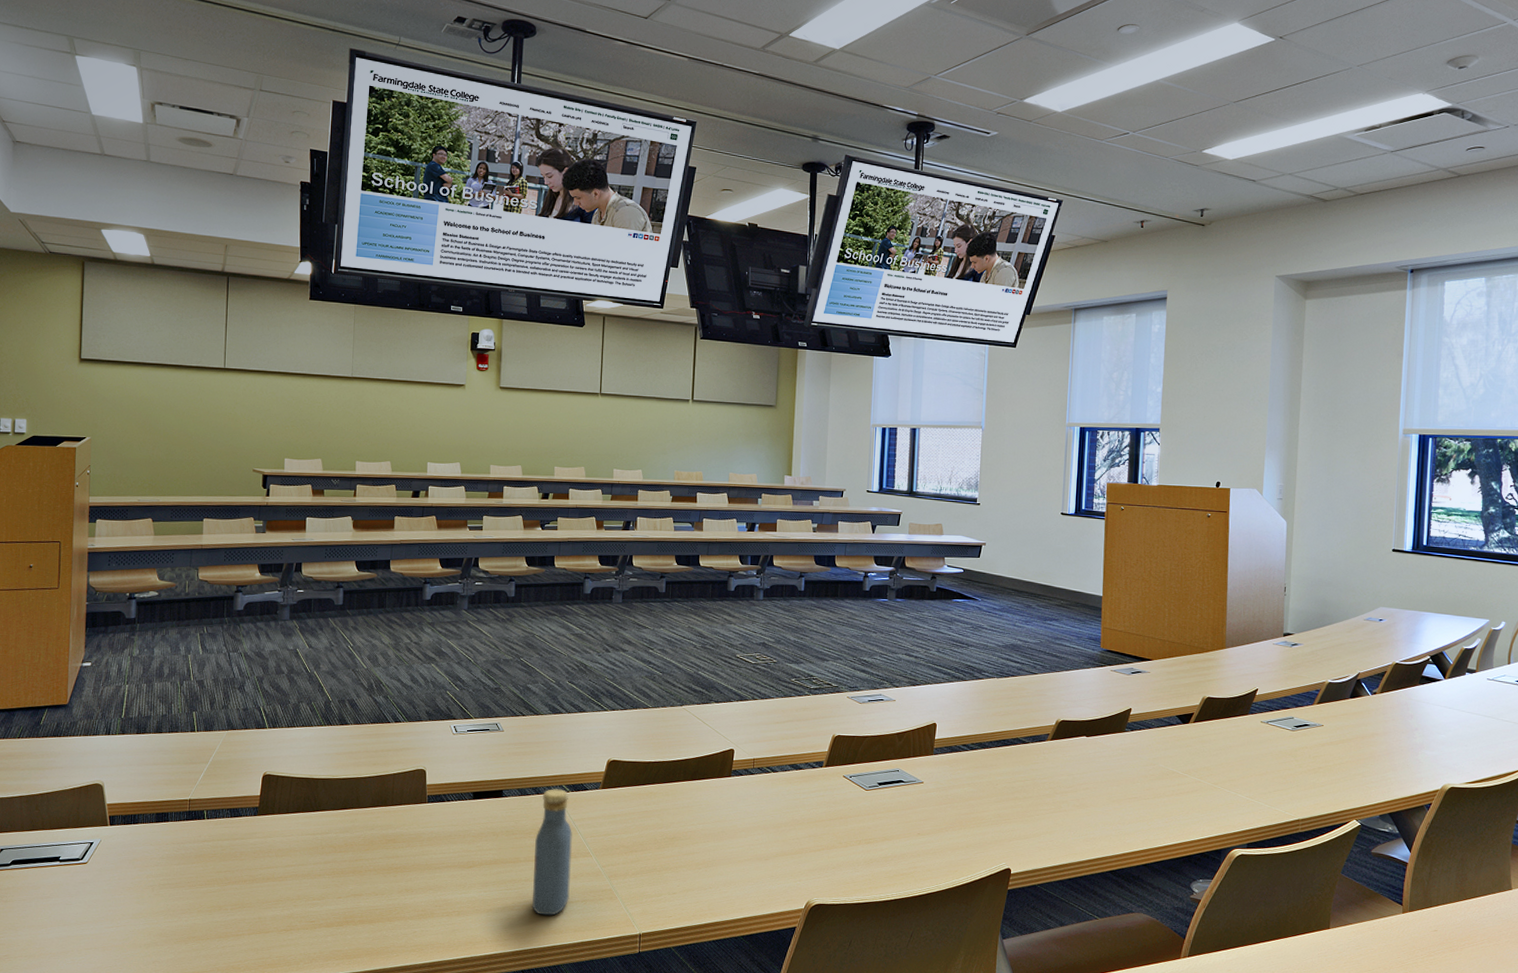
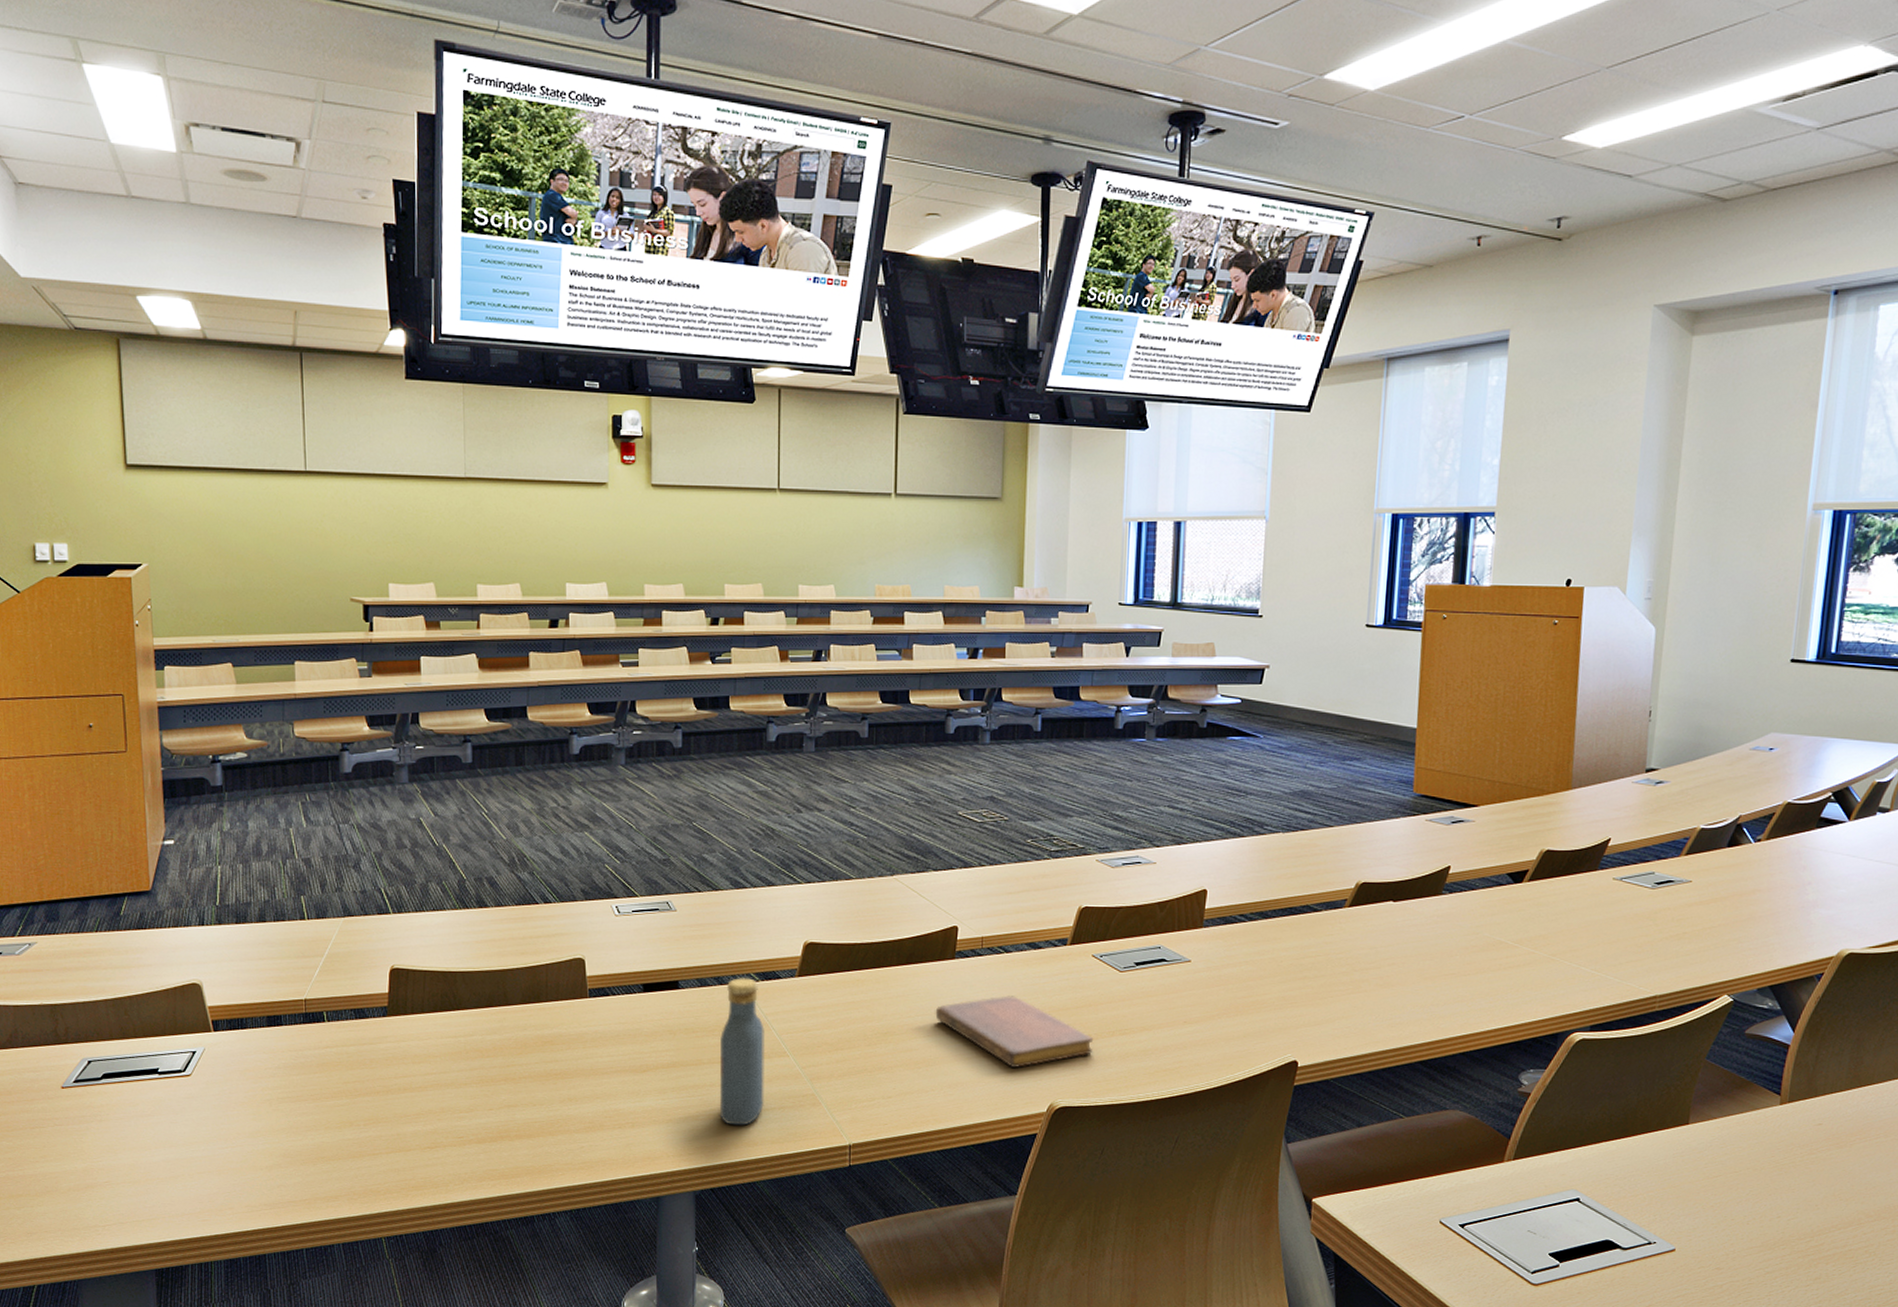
notebook: none [714,808,844,870] -> present [935,996,1094,1068]

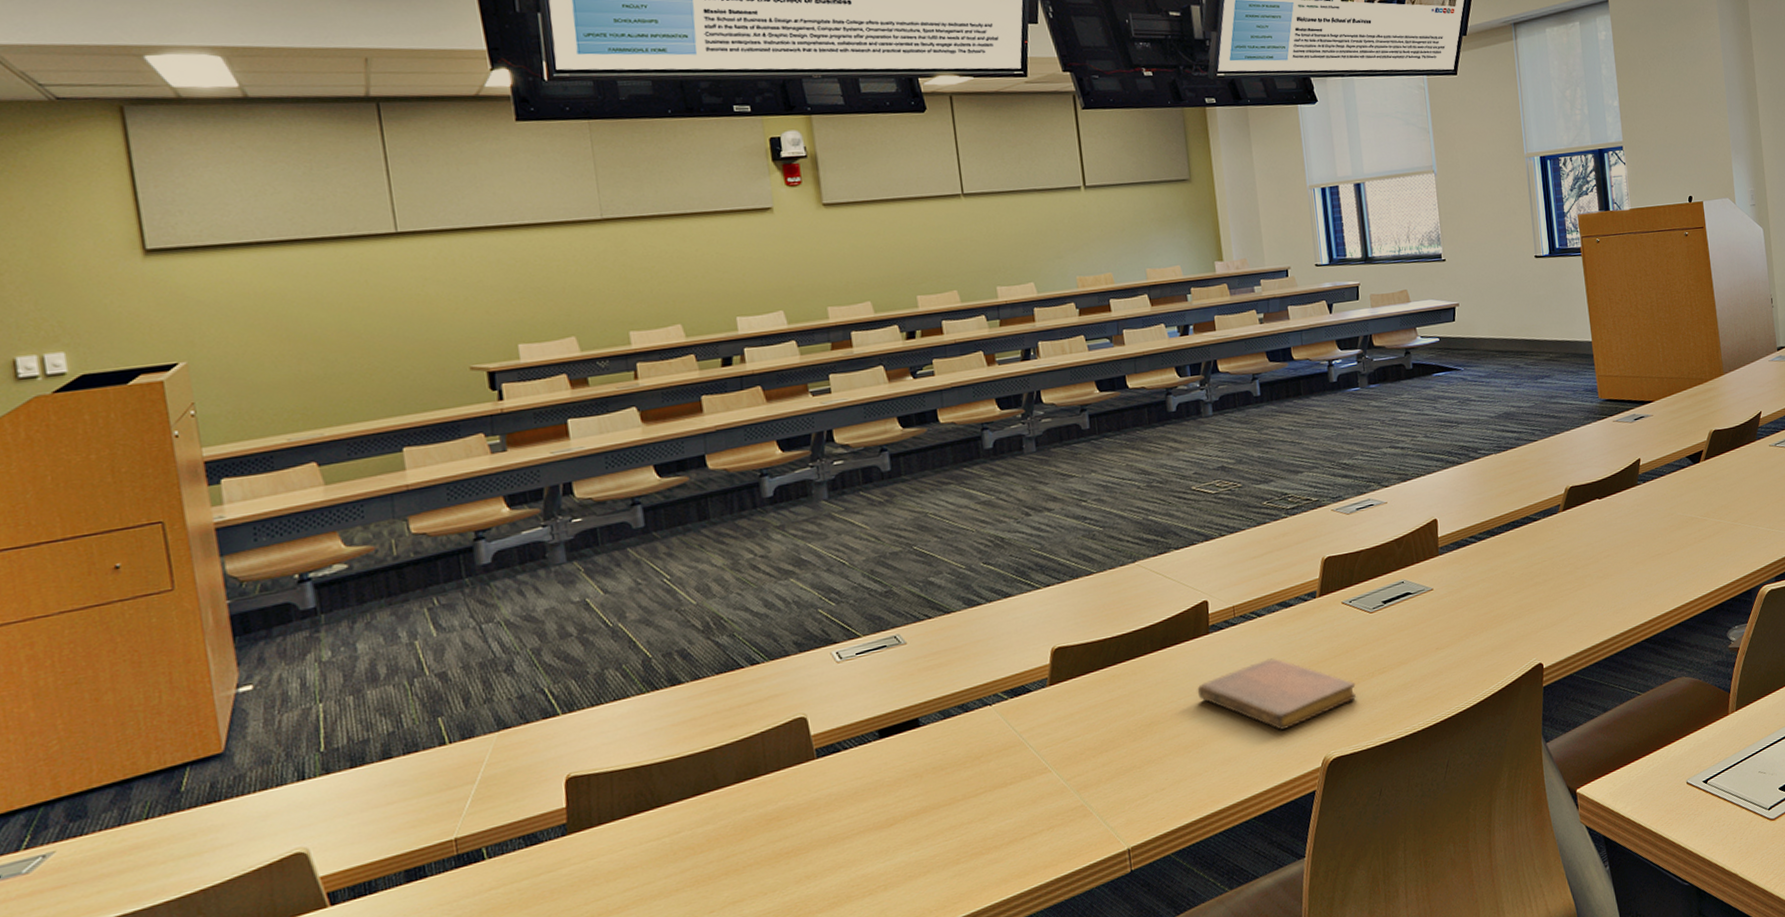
vodka: present [720,978,764,1126] -> none [973,698,1031,860]

